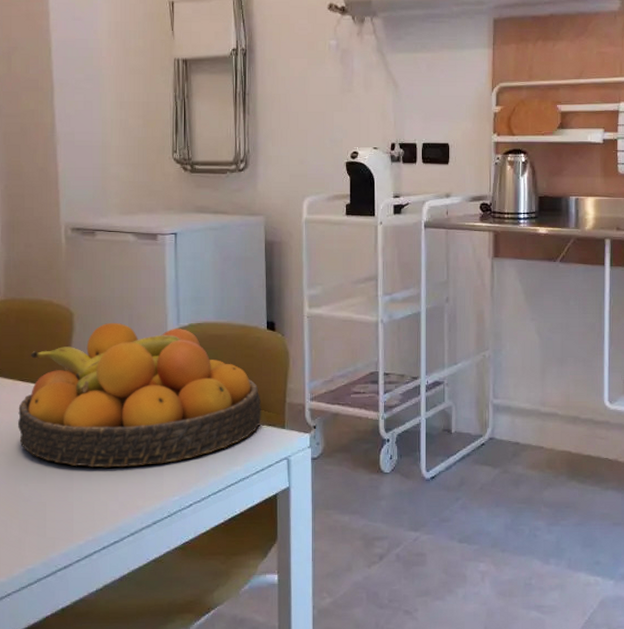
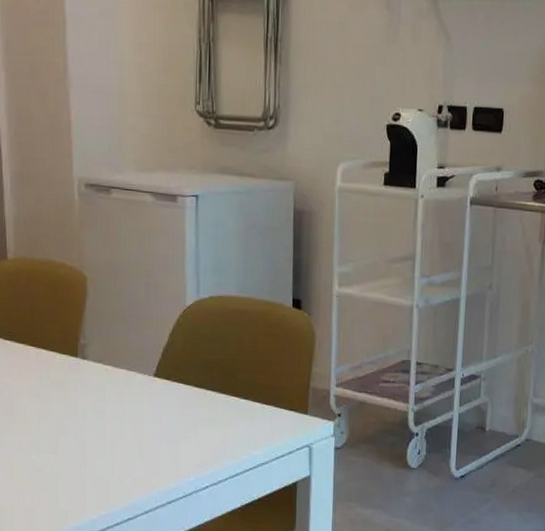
fruit bowl: present [18,322,261,468] -> none [30,289,284,444]

